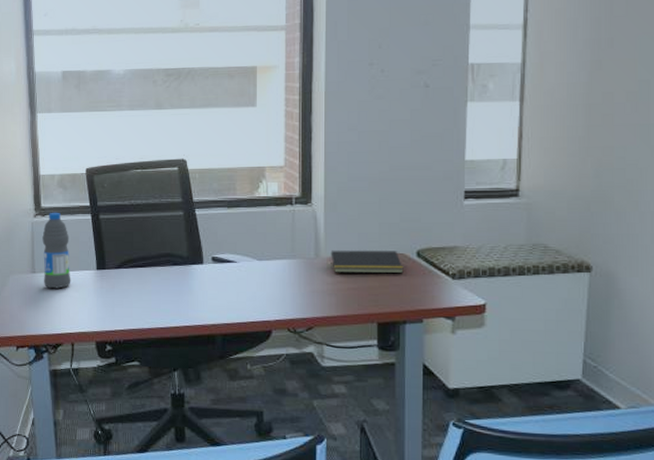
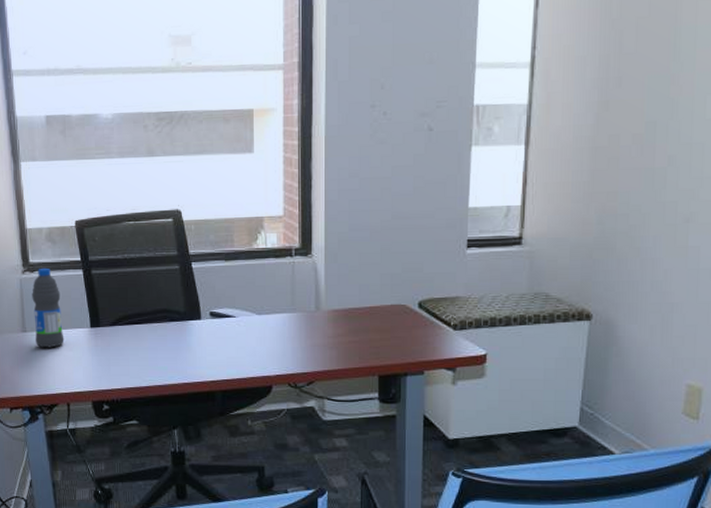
notepad: present [329,250,404,274] -> none [330,302,405,326]

